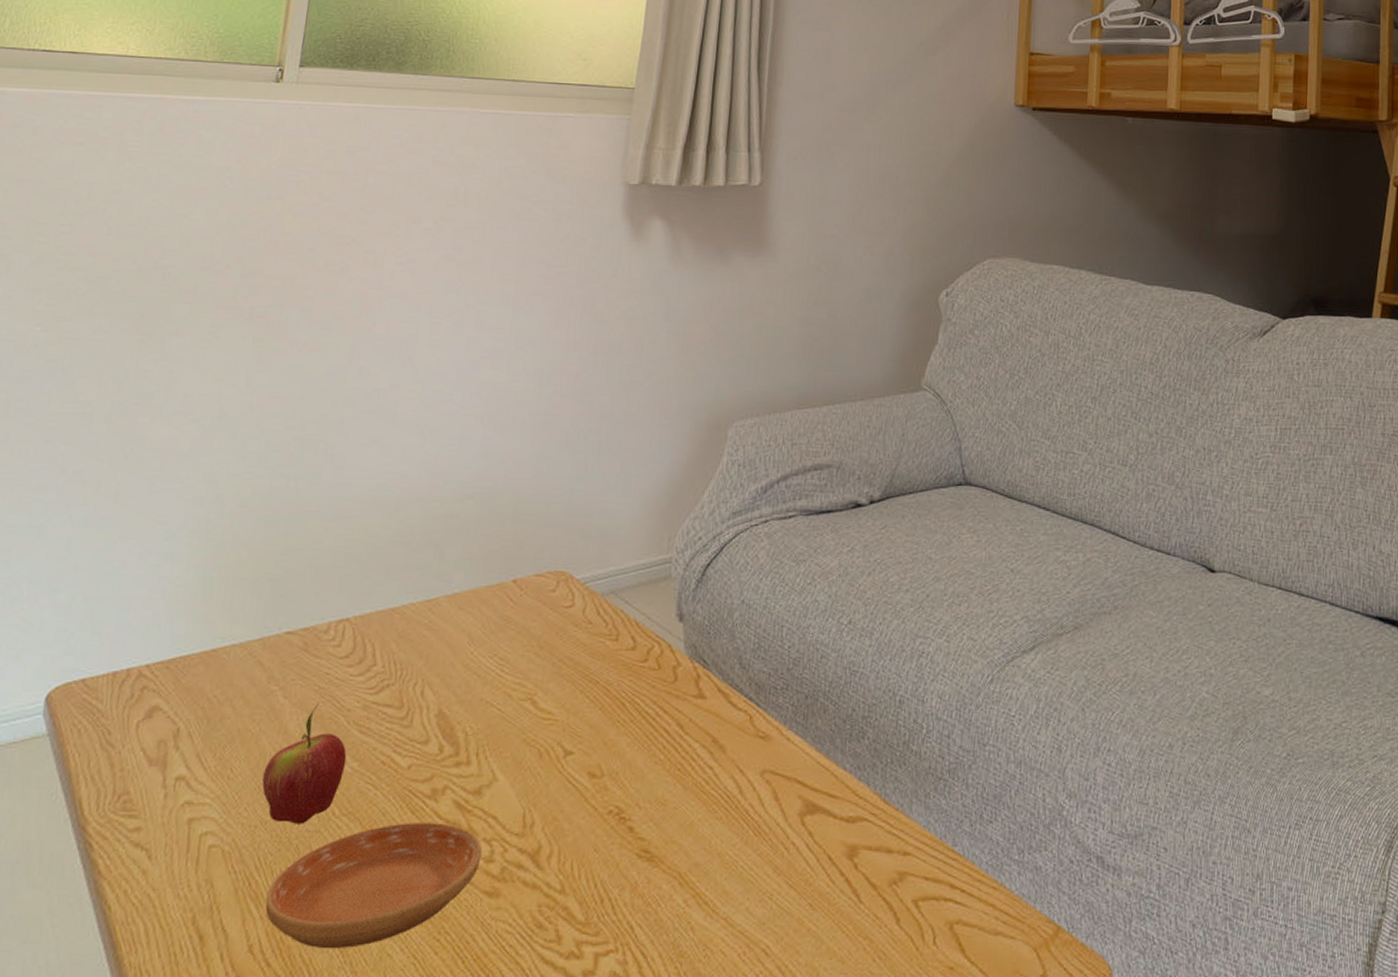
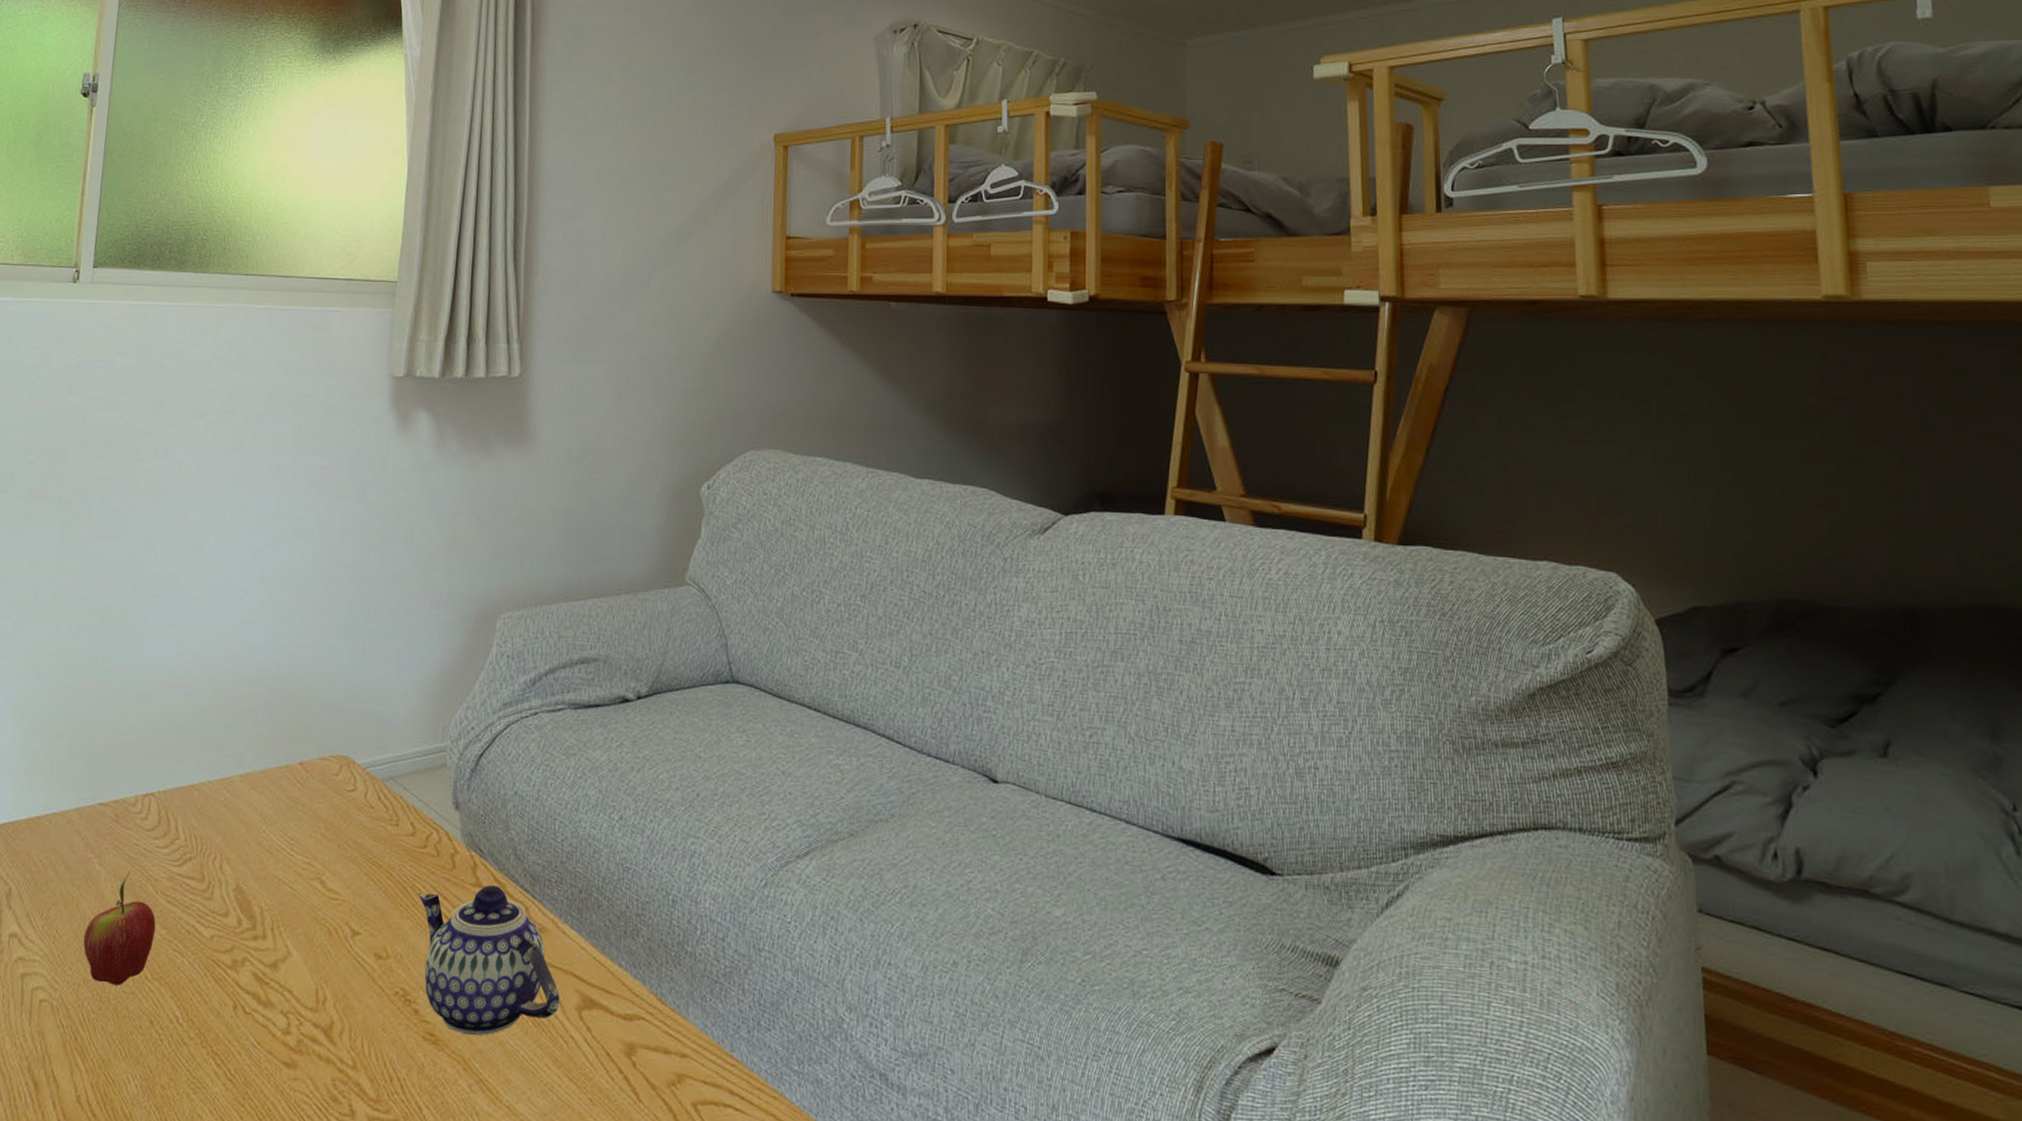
saucer: present [265,821,482,949] -> none [90,990,280,1106]
teapot: none [637,695,782,850] -> present [419,884,560,1036]

